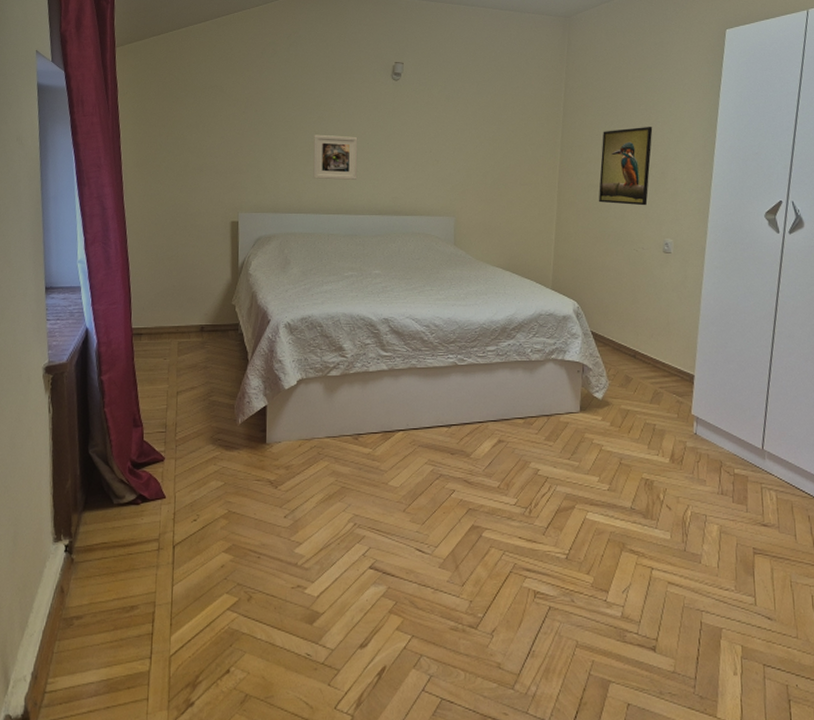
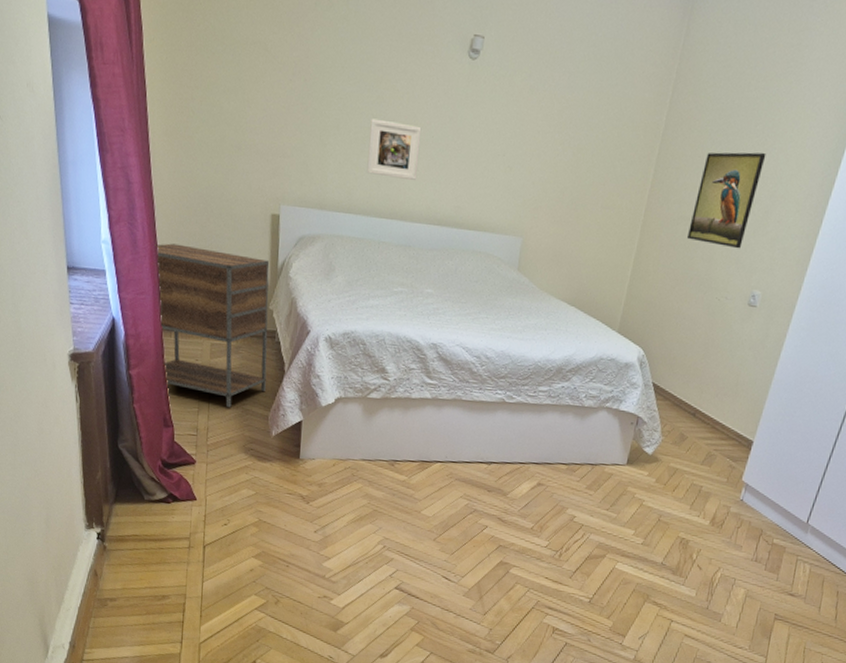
nightstand: none [126,256,232,400] -> present [155,243,270,407]

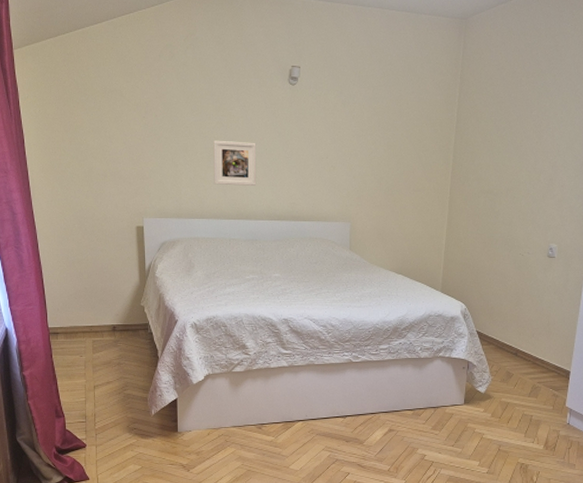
nightstand: present [155,243,270,407] -> none [39,260,144,394]
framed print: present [686,152,766,249] -> none [487,133,543,212]

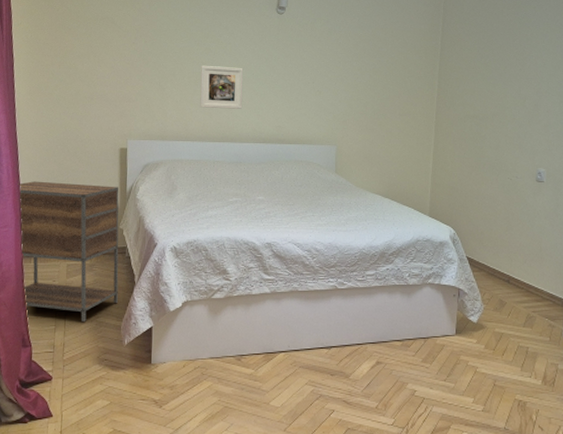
nightstand: none [39,260,144,394] -> present [18,181,119,321]

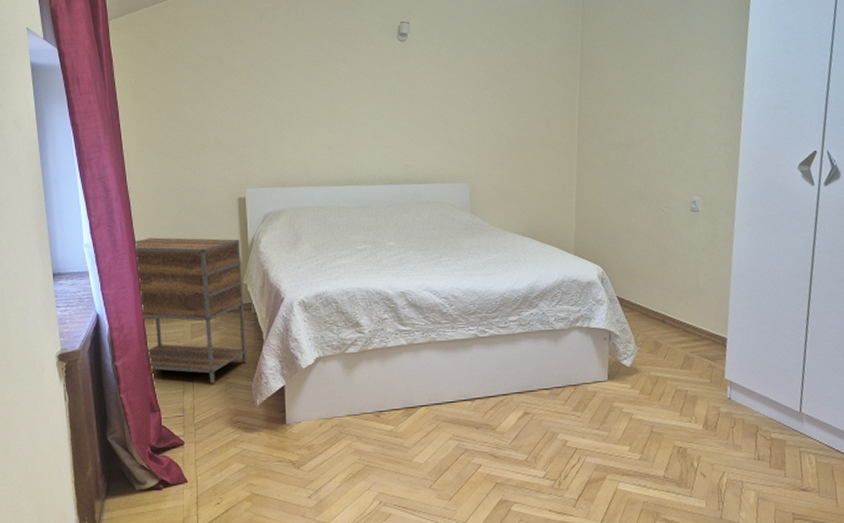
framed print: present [200,65,244,109] -> none [319,102,367,150]

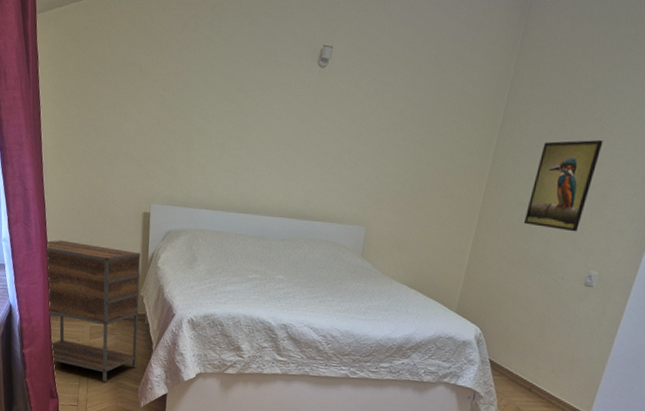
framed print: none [620,78,677,163] -> present [523,140,604,232]

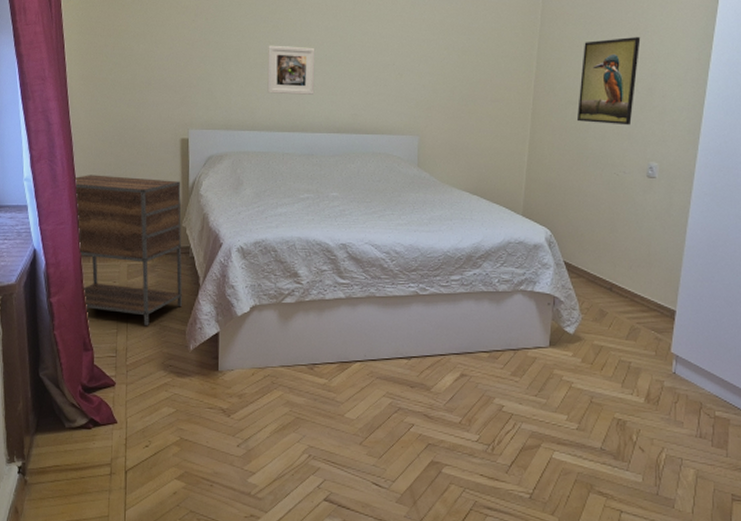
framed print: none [226,125,275,178] -> present [267,45,315,95]

